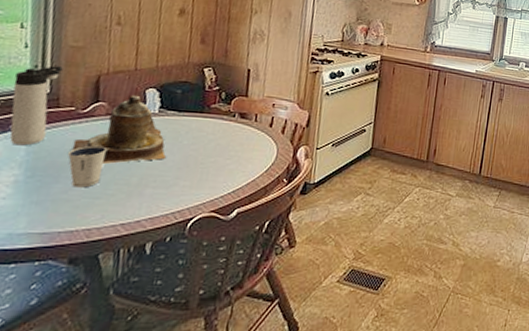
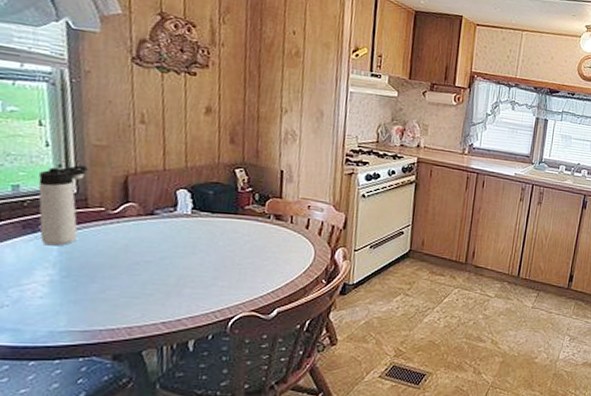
dixie cup: present [68,145,108,188] -> none [102,246,142,288]
teapot: present [72,94,166,164] -> none [105,195,202,264]

